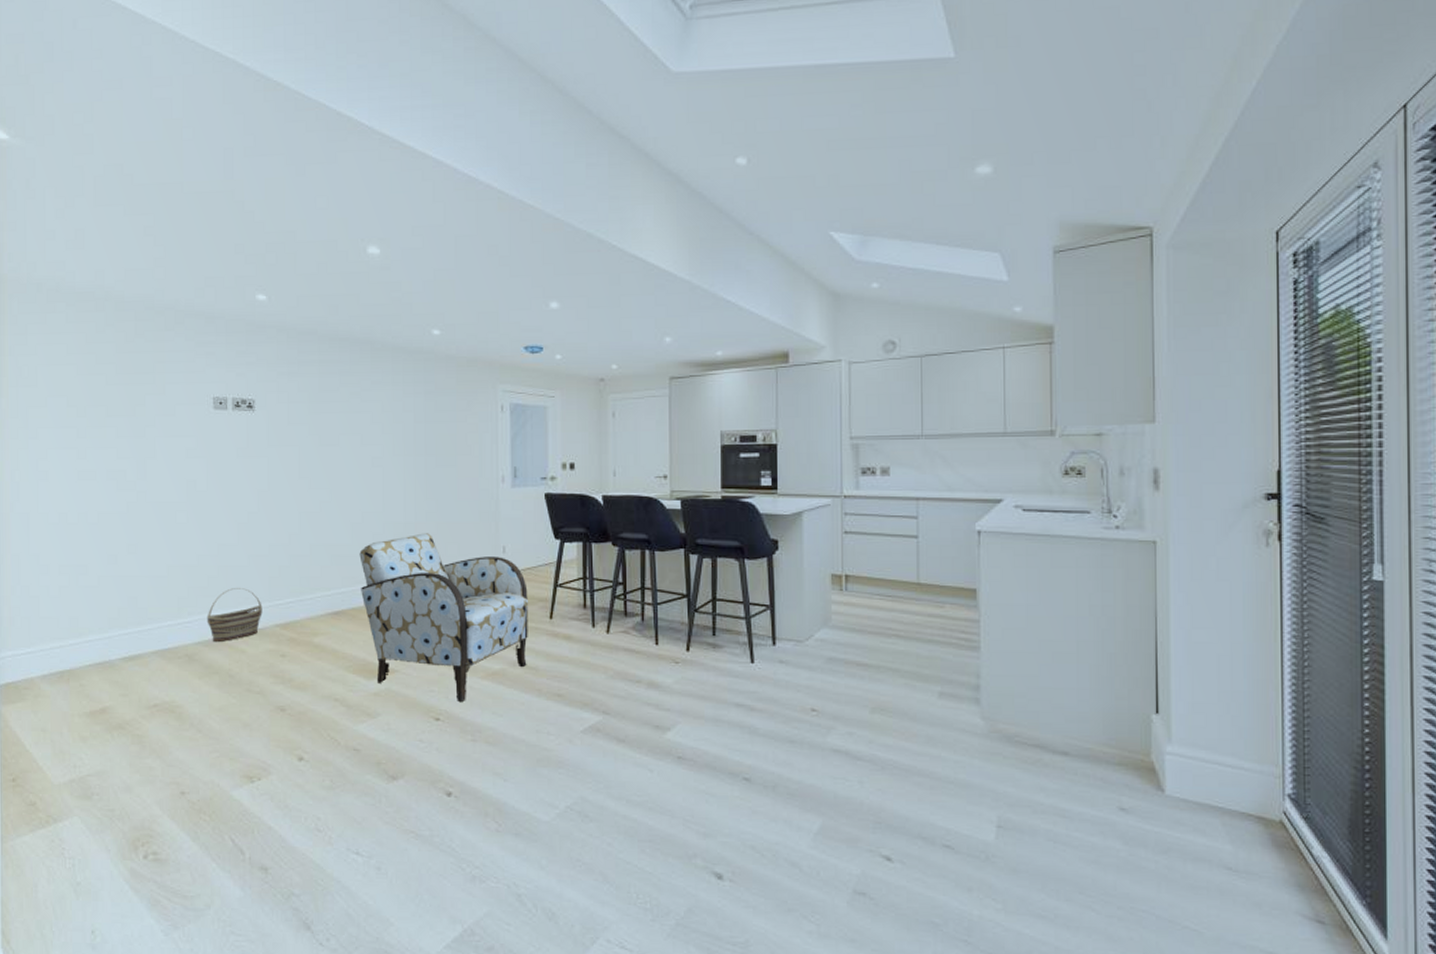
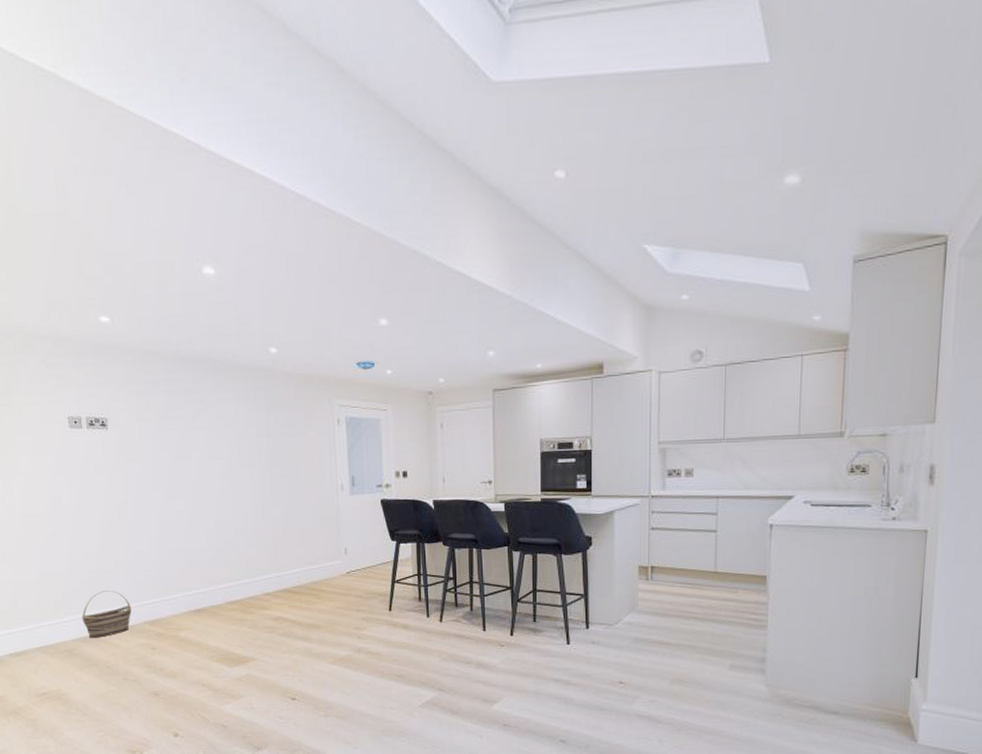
armchair: present [359,533,528,703] -> none [215,538,370,685]

